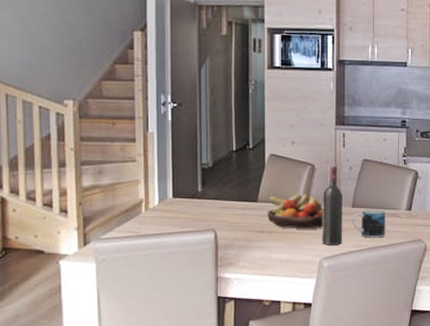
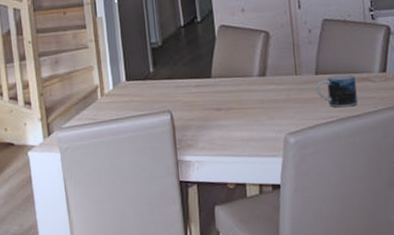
fruit bowl: present [267,194,323,229] -> none [223,64,285,104]
wine bottle: present [322,166,343,245] -> none [280,30,309,119]

